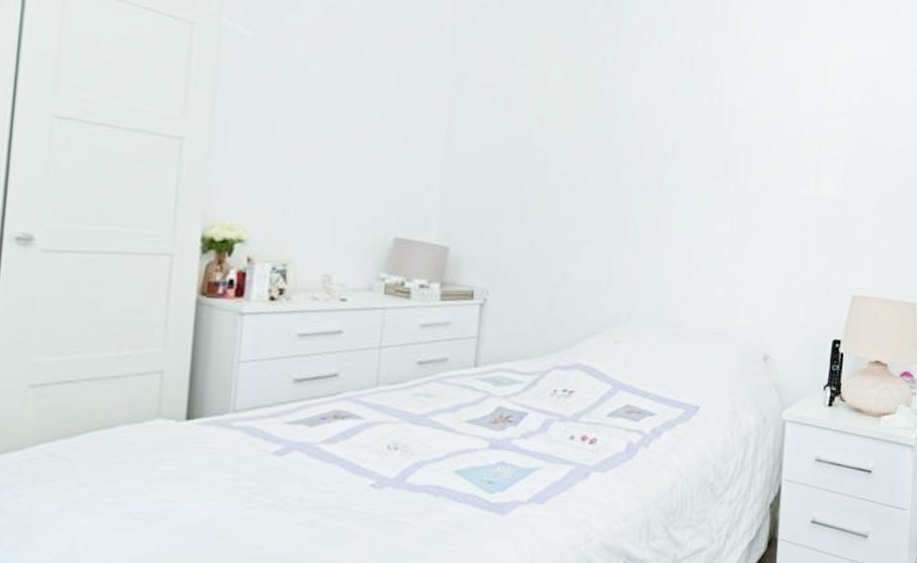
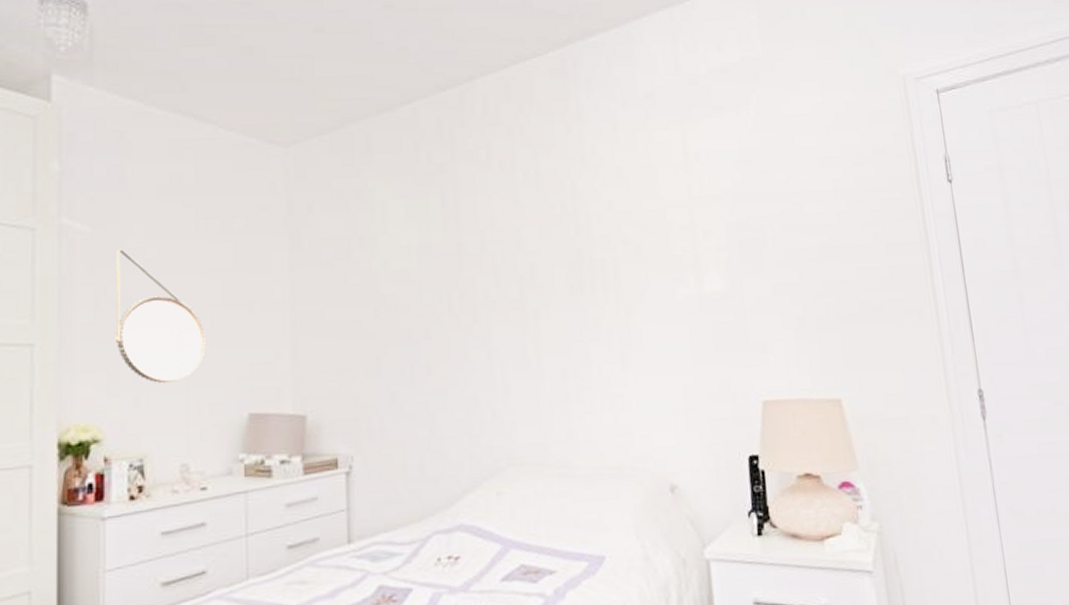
home mirror: none [268,59,360,197] -> present [115,249,206,383]

